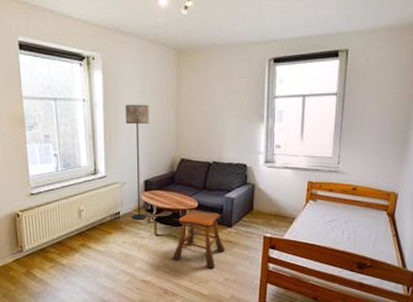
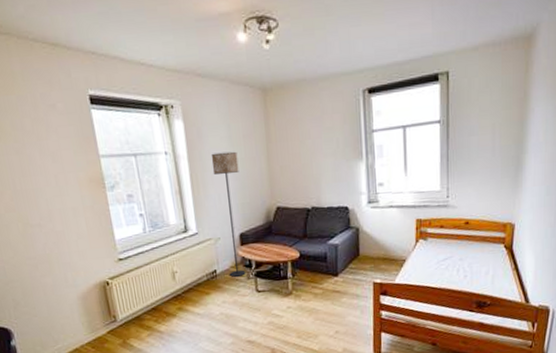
stool: present [172,210,226,269] -> none [277,260,334,322]

